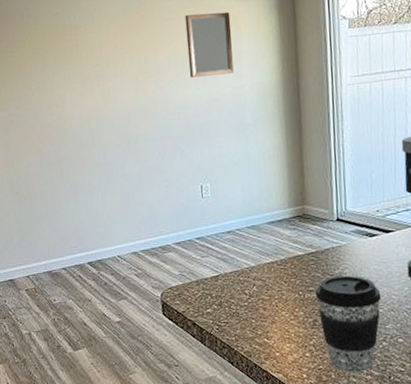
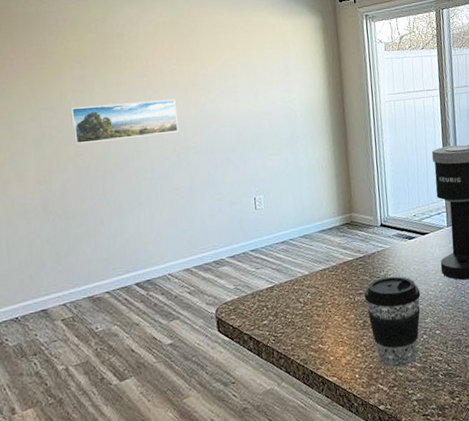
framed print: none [34,87,130,132] -> present [70,99,179,145]
home mirror: present [185,11,234,78] -> none [234,29,283,91]

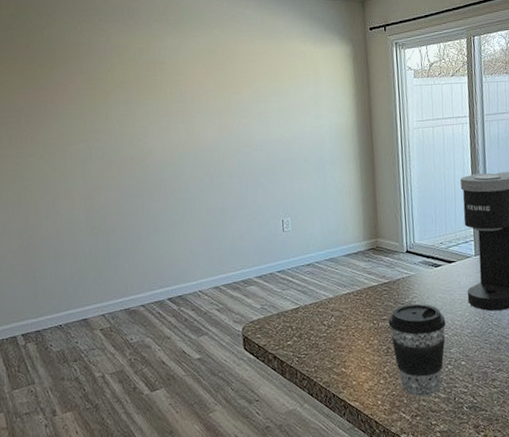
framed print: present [70,99,179,145] -> none [115,123,213,165]

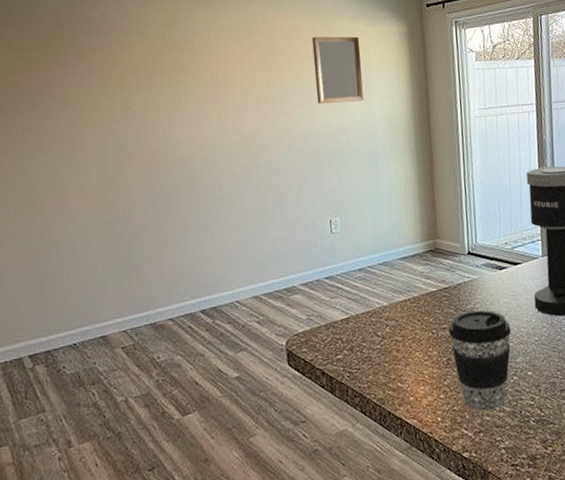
home mirror: none [267,57,313,117] -> present [312,36,364,104]

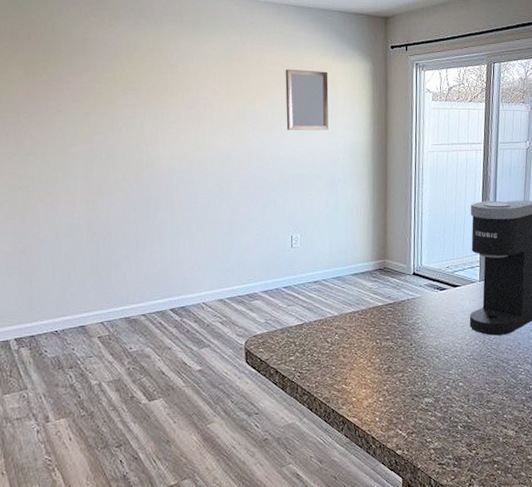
coffee cup: present [448,310,511,411] -> none [391,325,447,414]

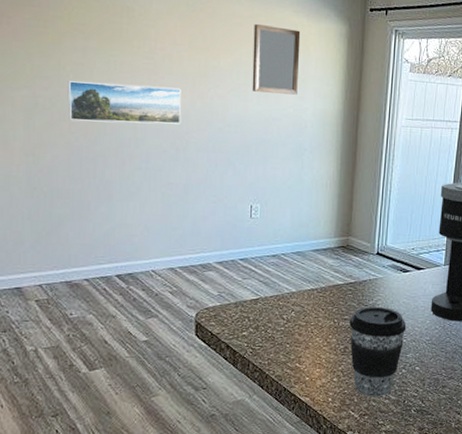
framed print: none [121,133,224,170] -> present [67,81,182,124]
coffee cup: none [391,325,447,414] -> present [349,306,407,396]

